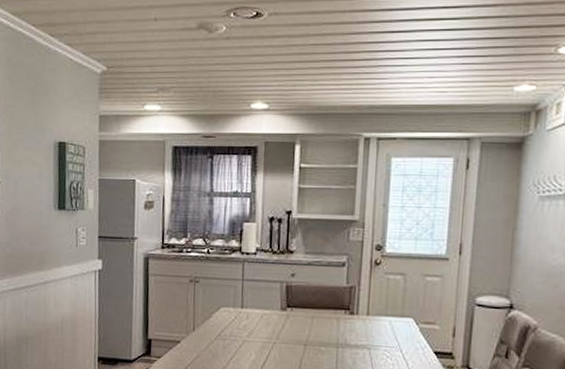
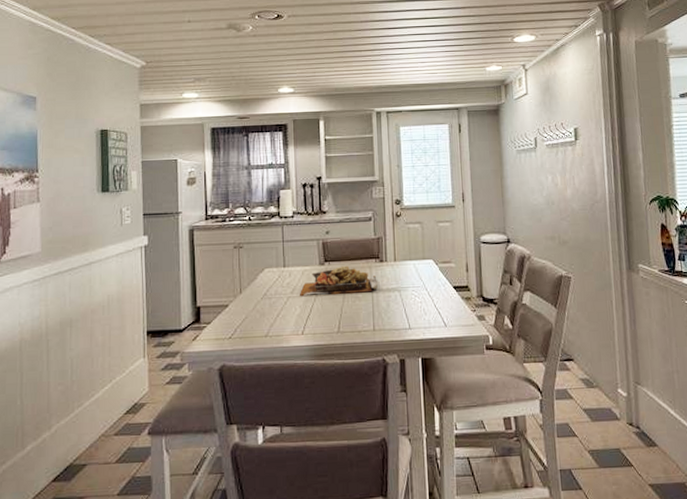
food tray: none [257,314,345,346] -> present [300,266,378,296]

